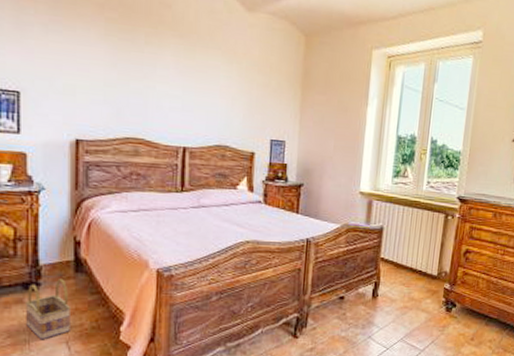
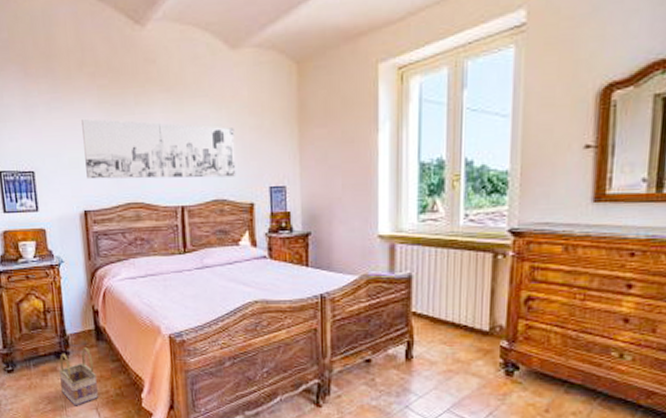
wall art: none [83,46,243,126] -> present [81,118,236,180]

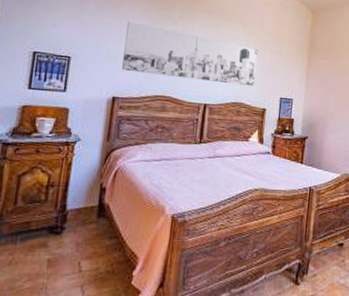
basket: present [58,347,98,406] -> none [46,223,91,284]

